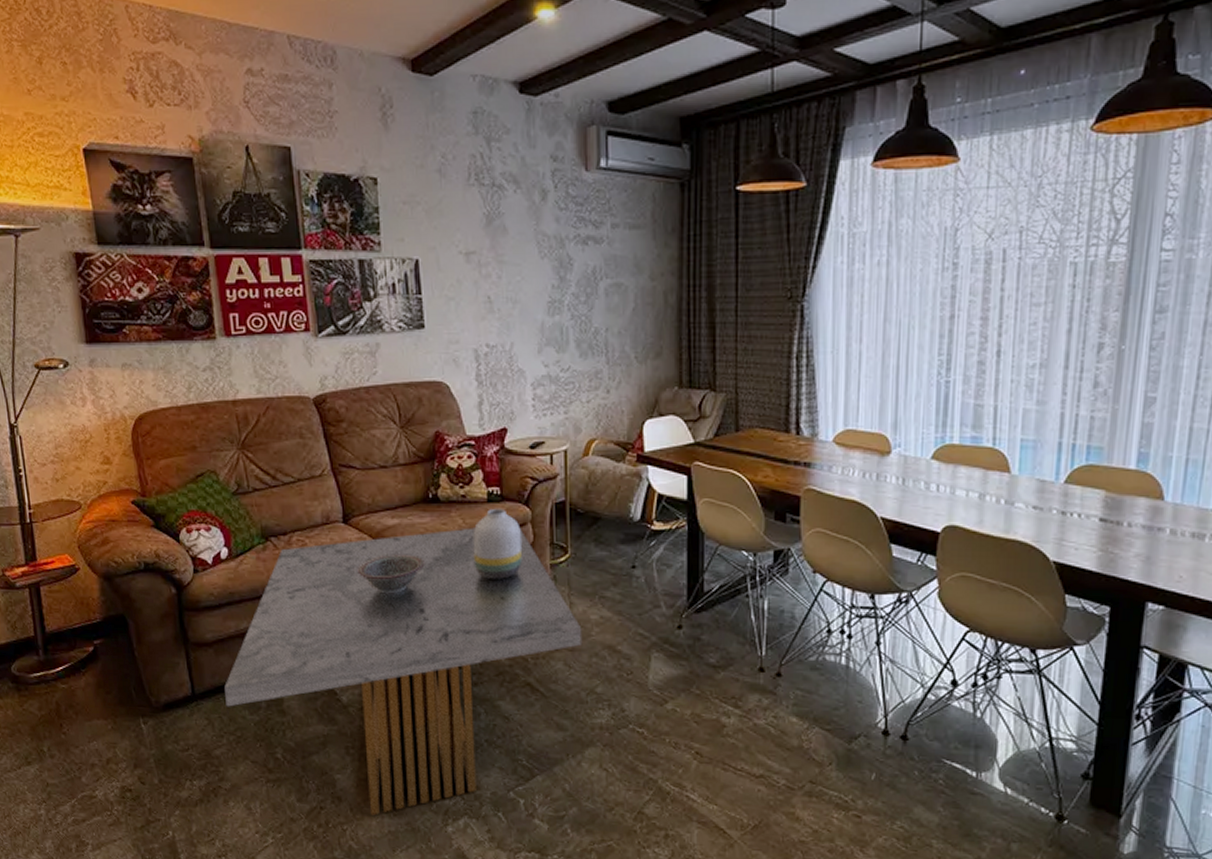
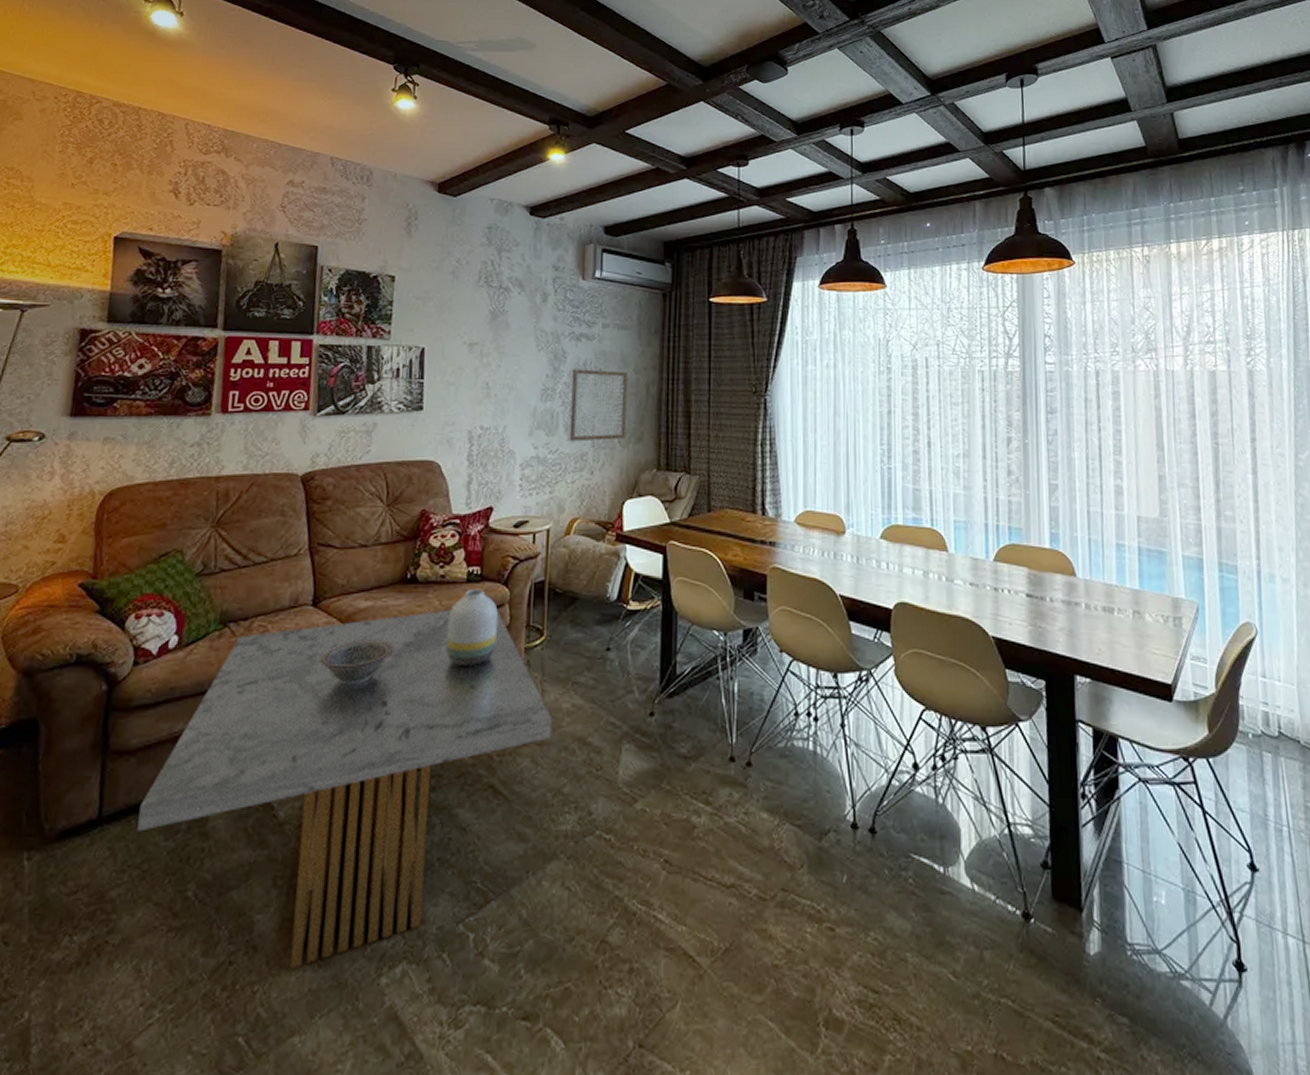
wall art: none [581,275,643,358] -> present [569,368,628,442]

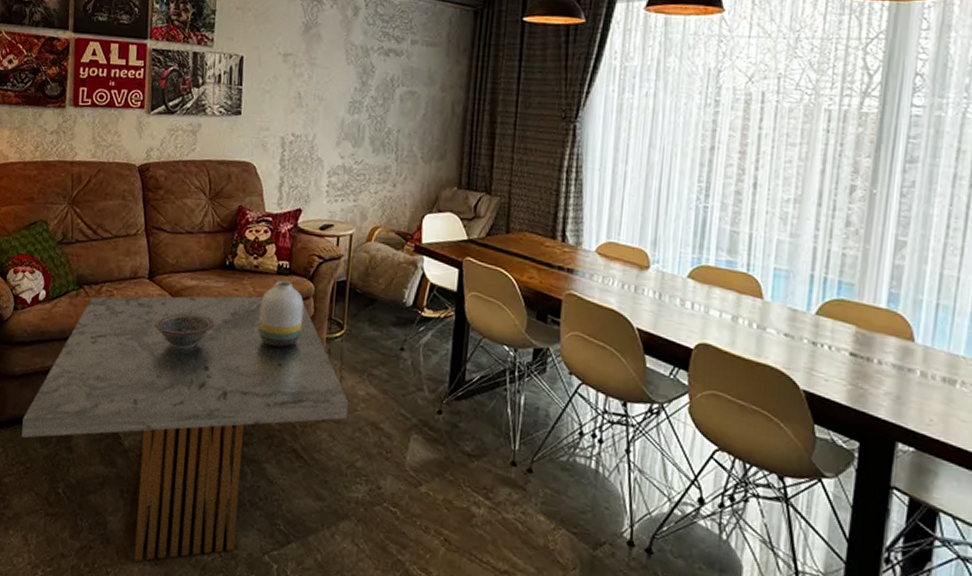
wall art: present [569,368,628,442] -> none [374,84,434,156]

